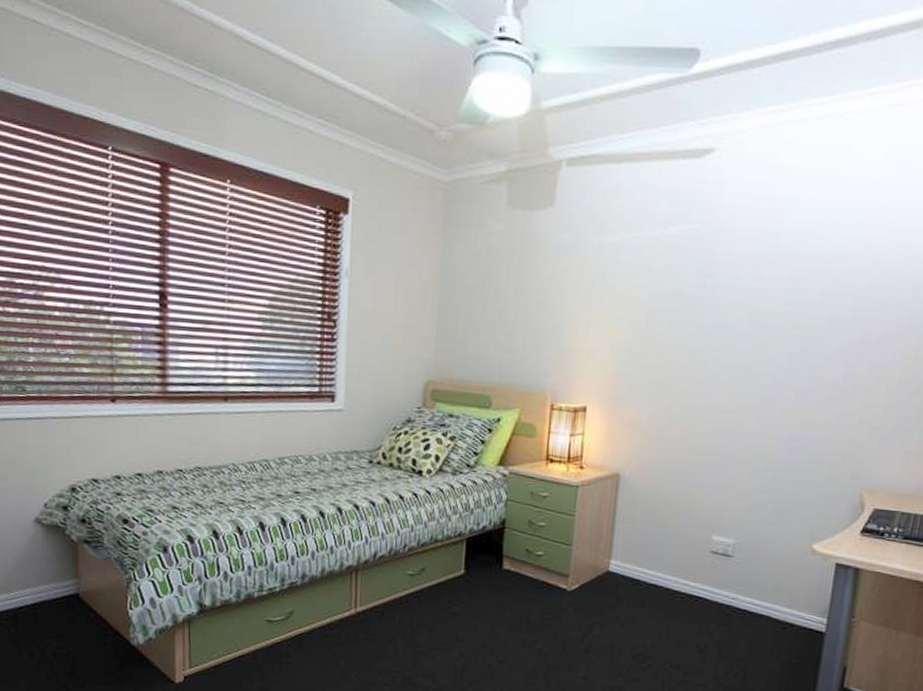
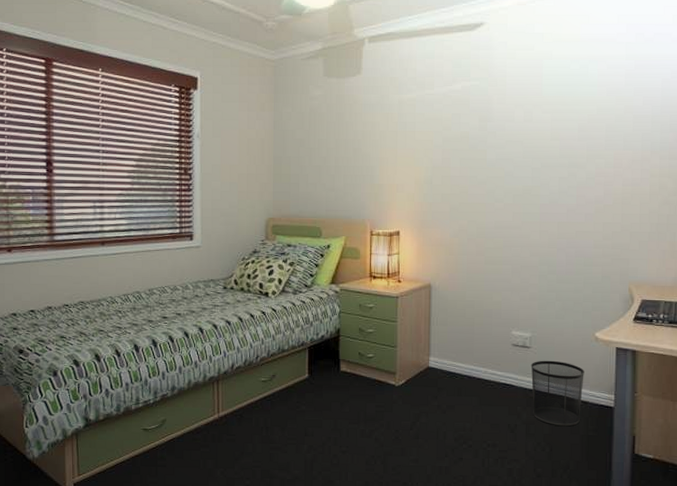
waste bin: none [727,572,795,652] -> present [531,360,584,427]

